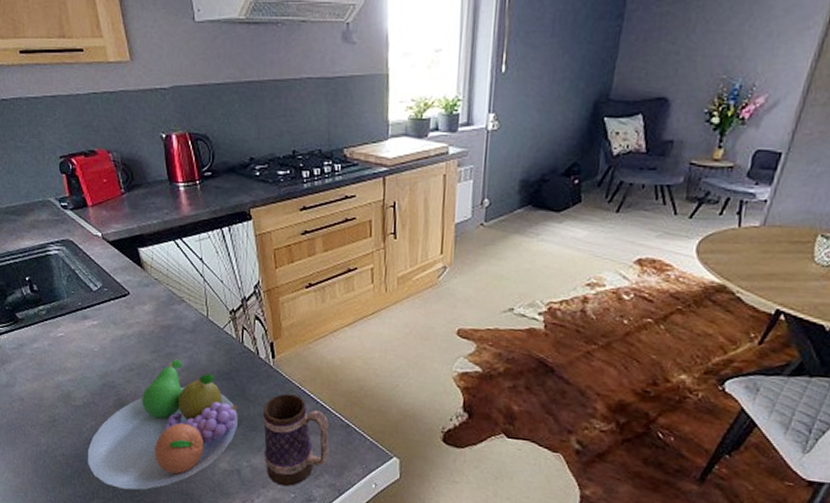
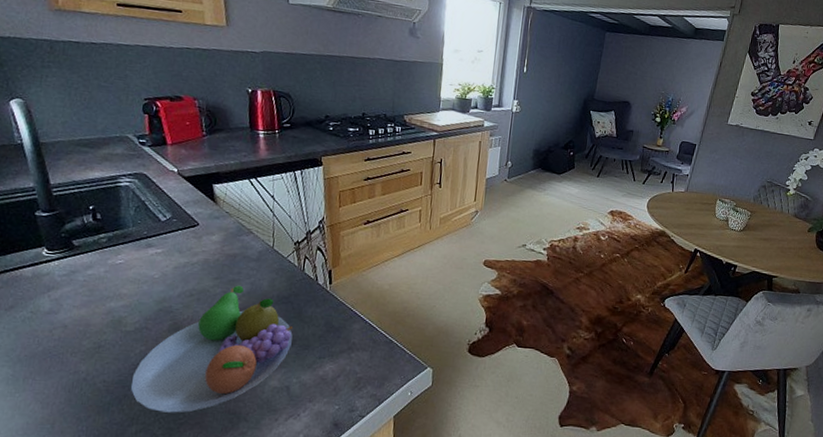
mug: present [263,393,329,487] -> none [314,315,375,400]

